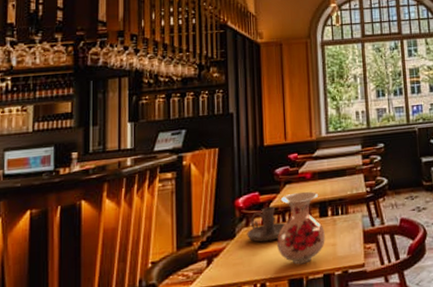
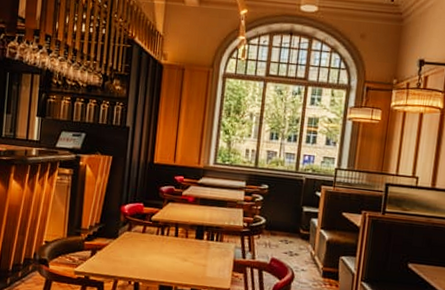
candle holder: present [247,206,285,243] -> none [128,218,163,249]
vase: present [277,191,325,265] -> none [153,211,198,276]

